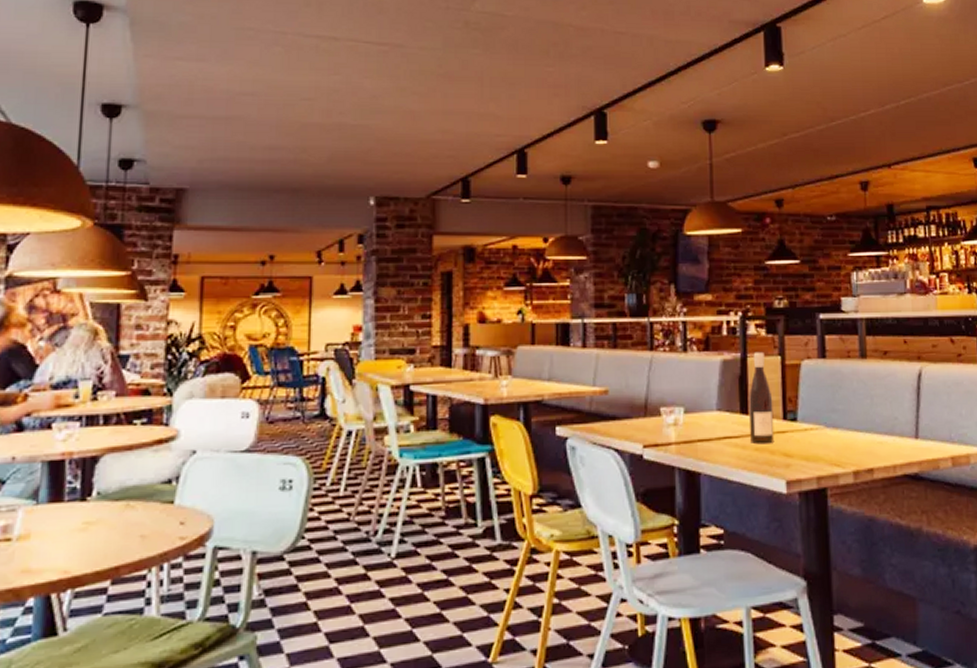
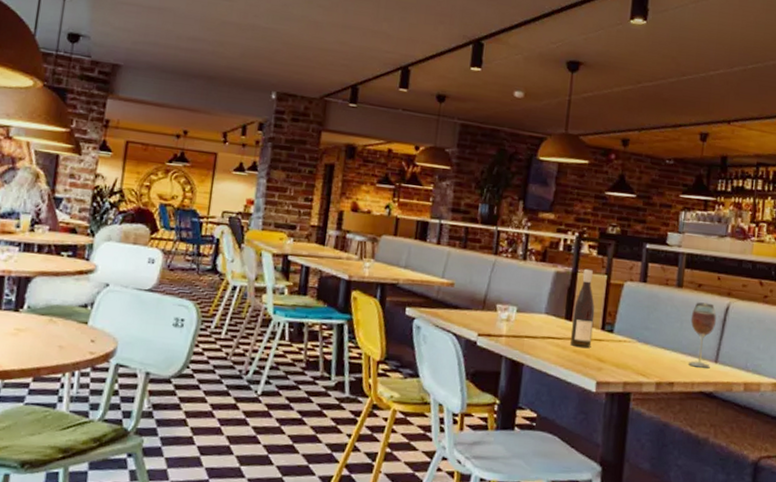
wineglass: none [881,371,911,447] -> present [689,302,717,368]

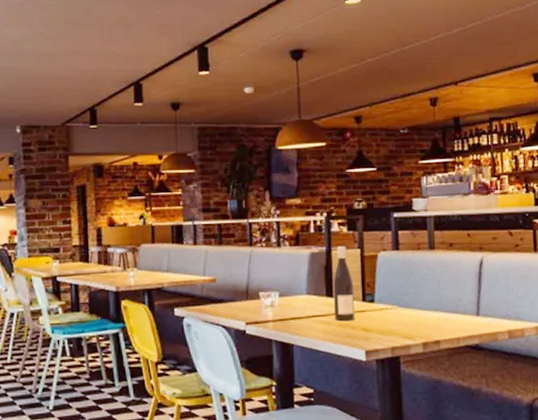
wineglass: present [689,302,717,368] -> none [447,260,473,323]

